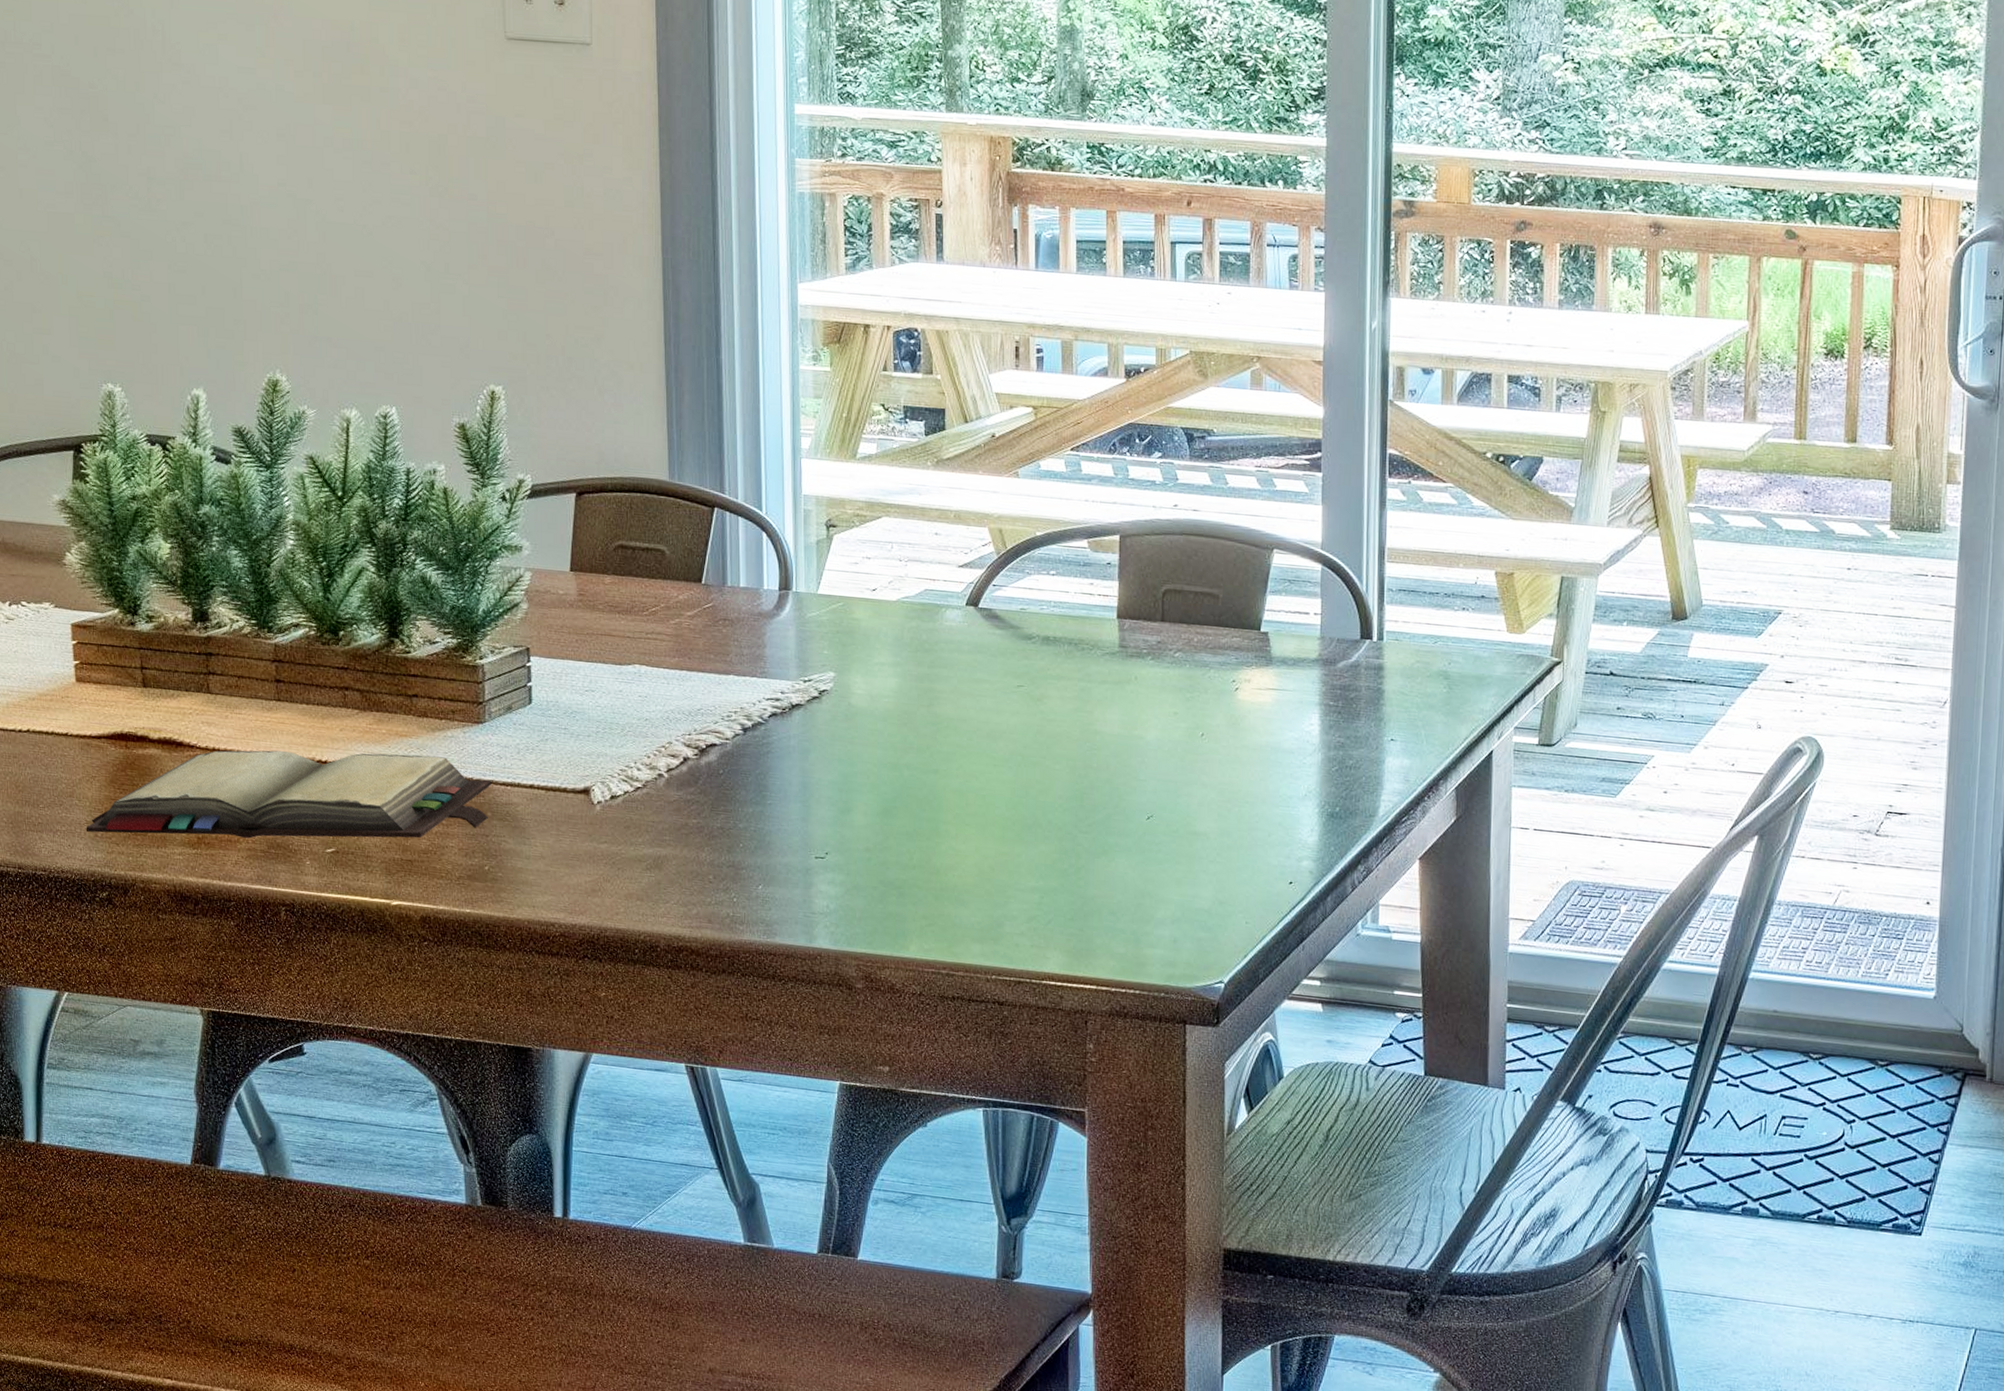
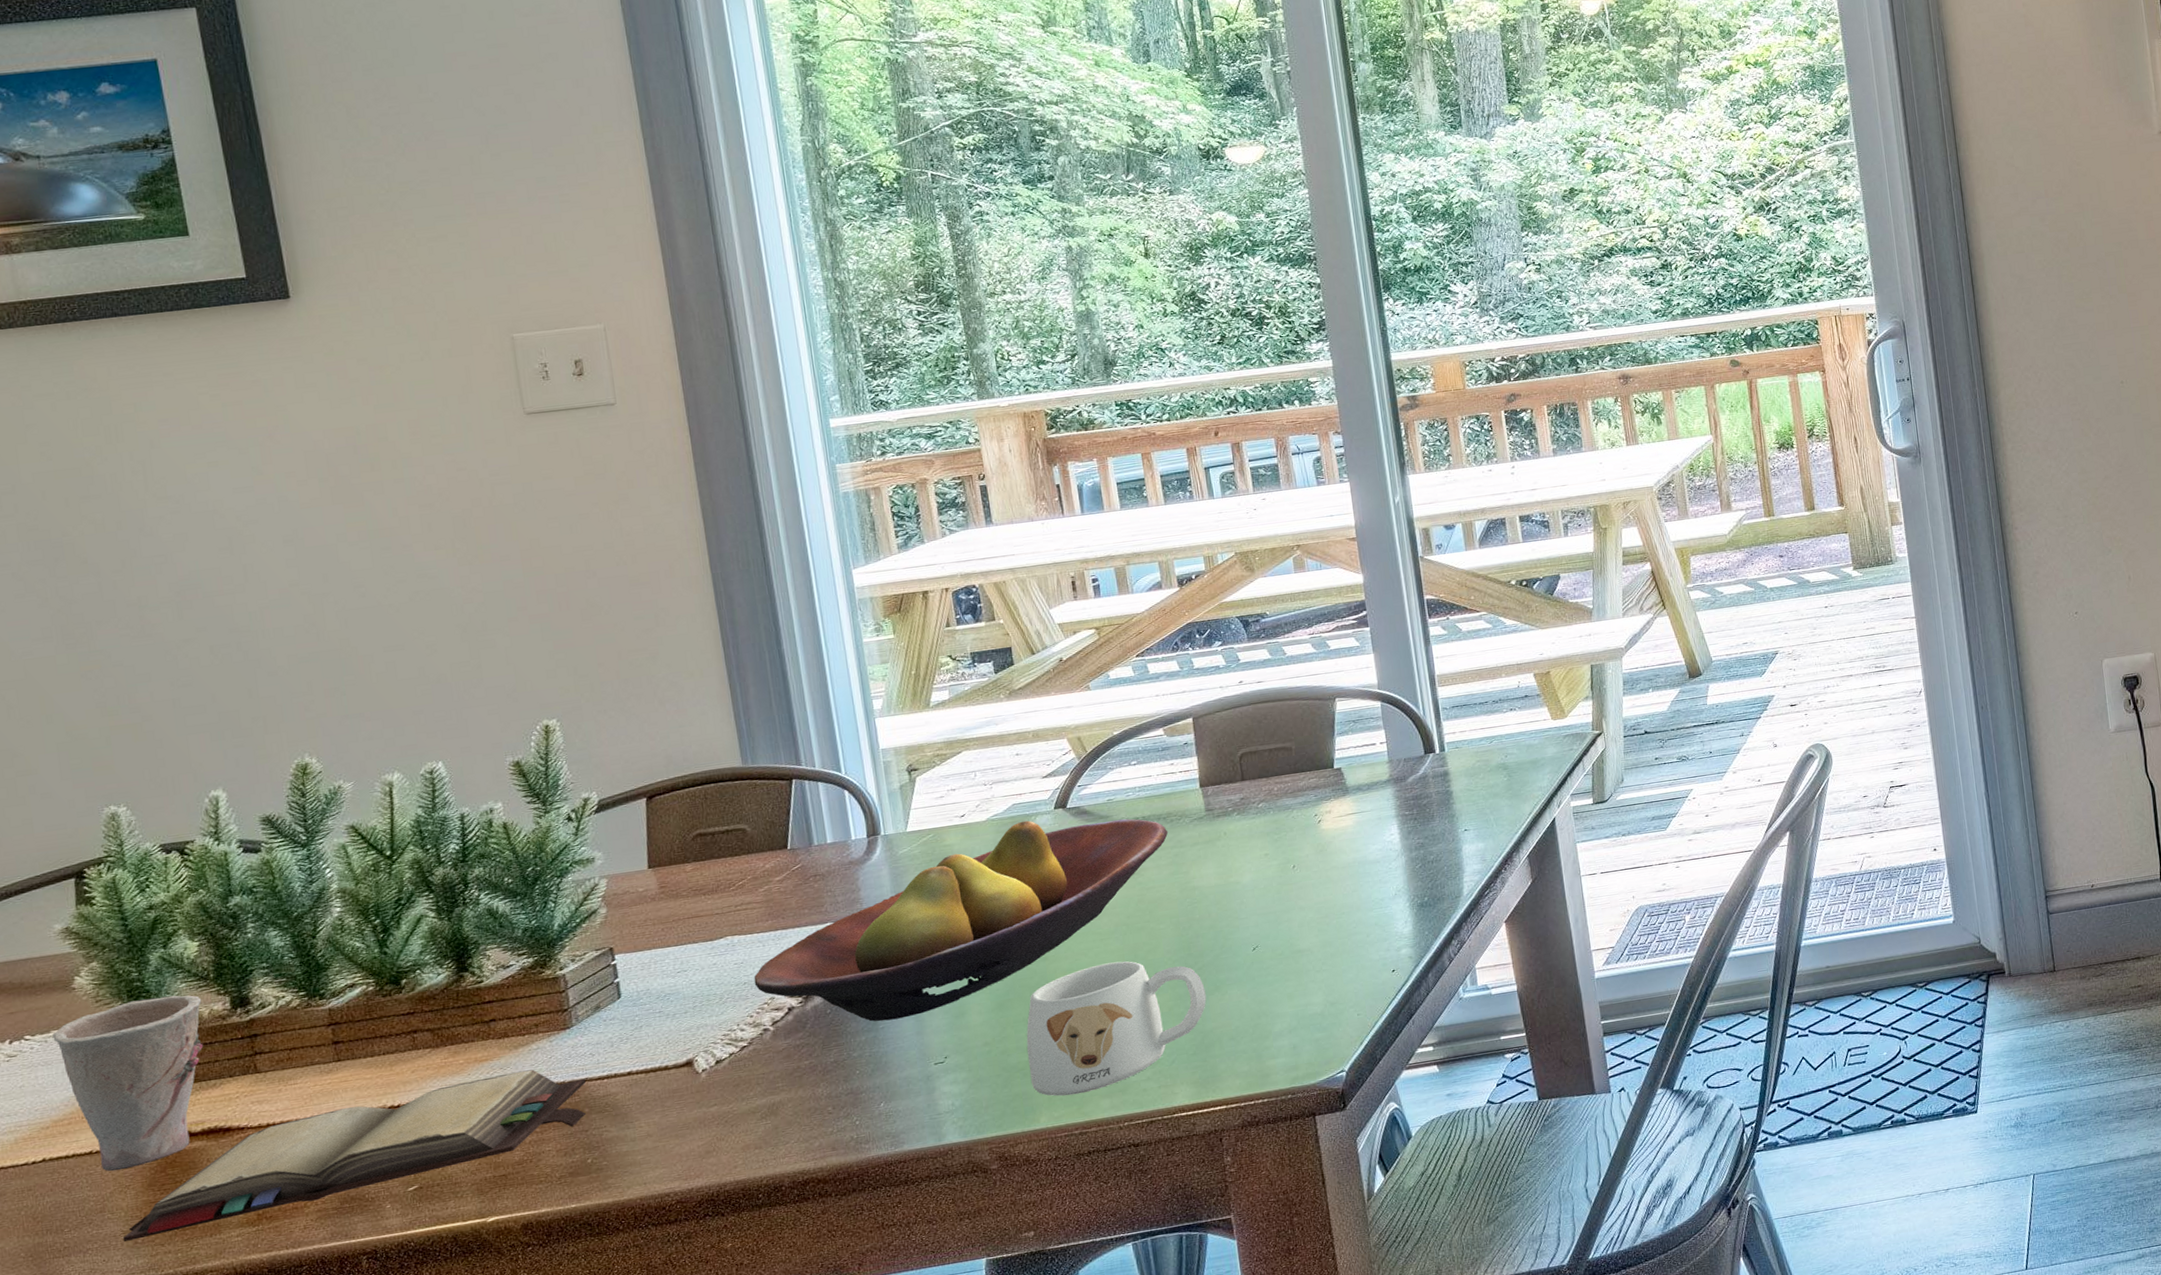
cup: none [44,590,169,760] -> present [52,995,204,1172]
fruit bowl: none [655,611,1078,799] -> present [754,818,1169,1022]
mug: none [905,792,1092,931] -> present [1026,961,1207,1096]

